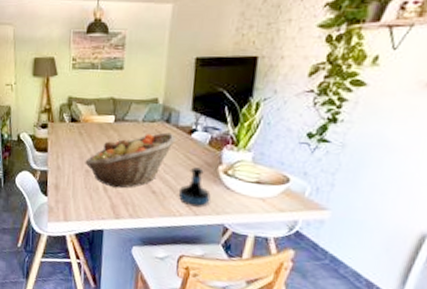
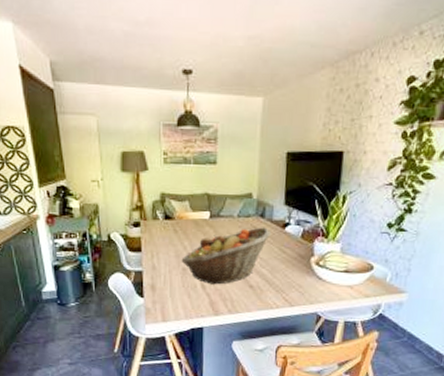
tequila bottle: present [178,167,211,208] -> none [274,260,305,298]

